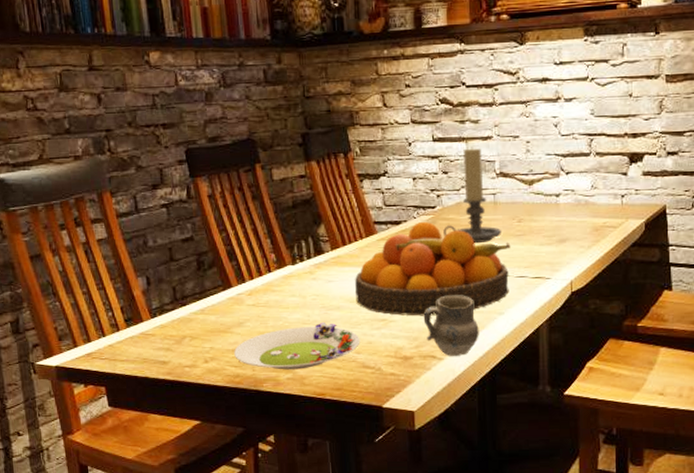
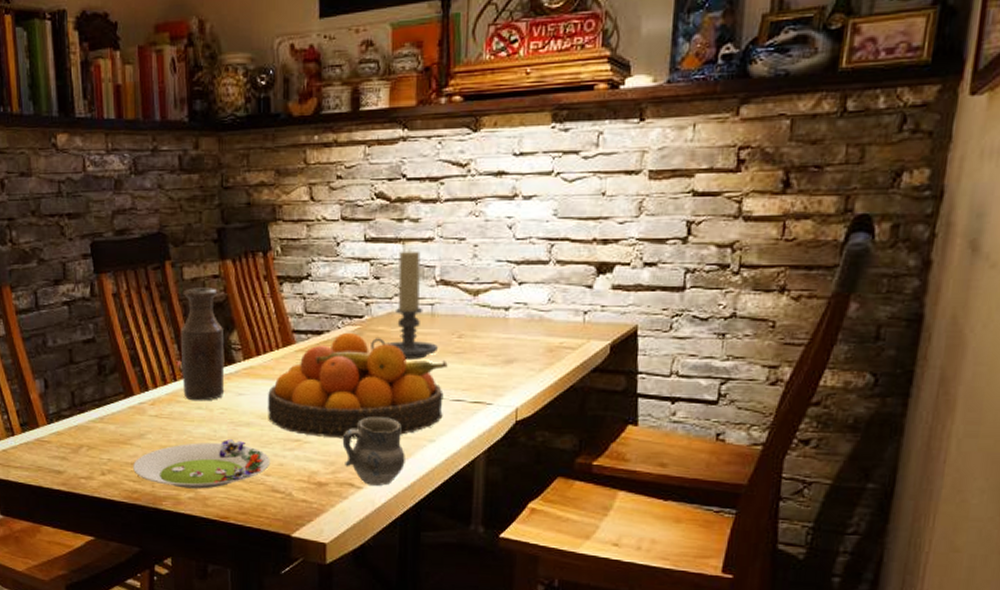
bottle: none [272,186,316,290] -> present [180,288,225,401]

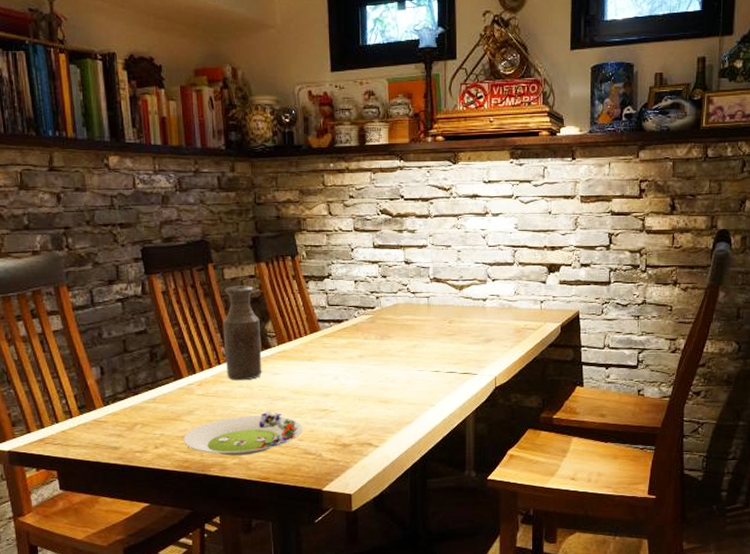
fruit bowl: present [267,332,448,439] -> none [298,320,442,407]
cup: present [342,417,405,486] -> none [361,388,412,444]
candle holder: present [371,249,438,359] -> none [381,254,434,341]

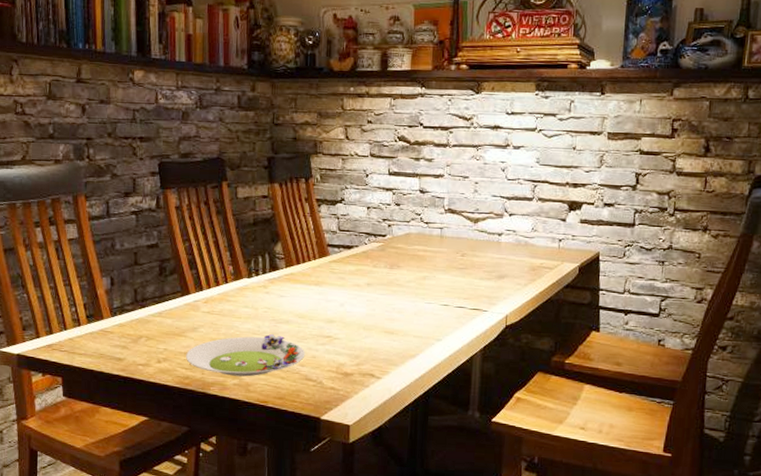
bottle: present [222,286,262,381] -> none [232,205,270,301]

